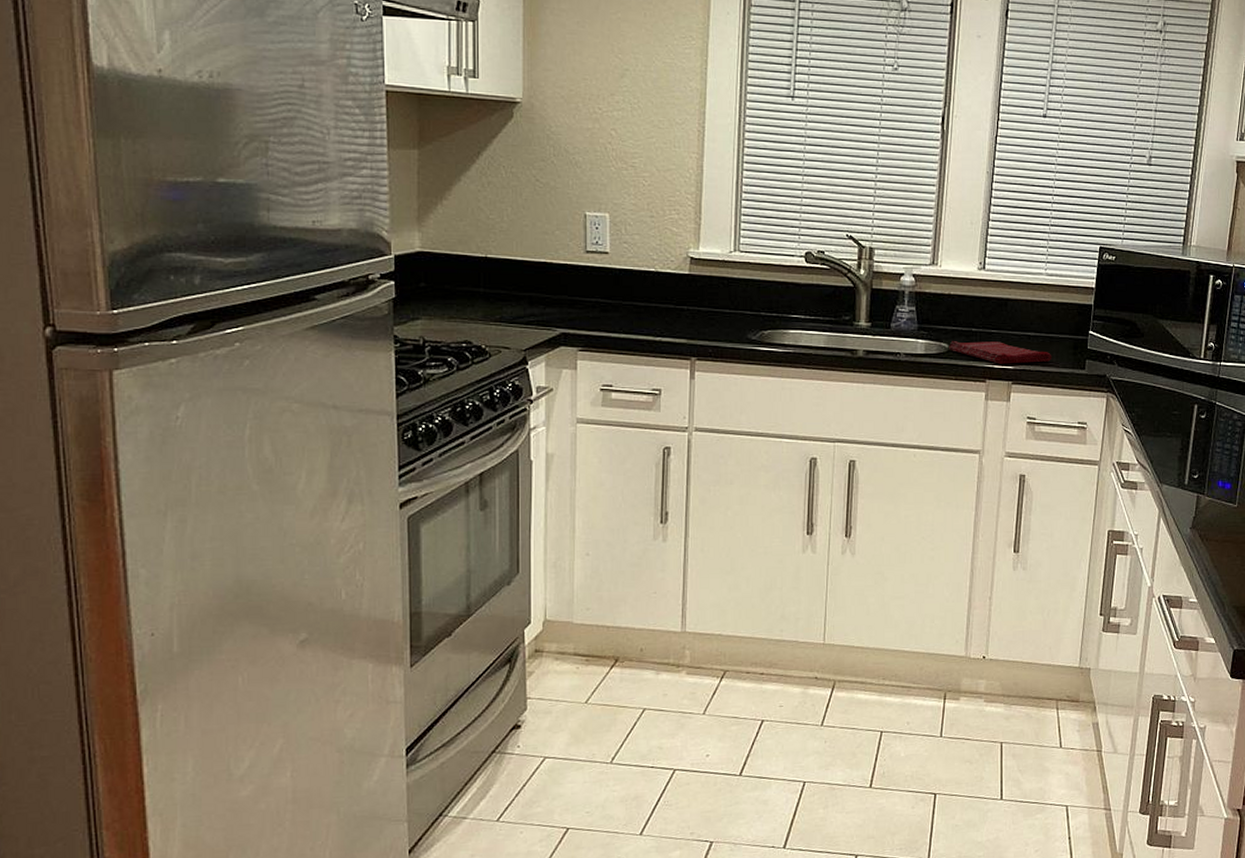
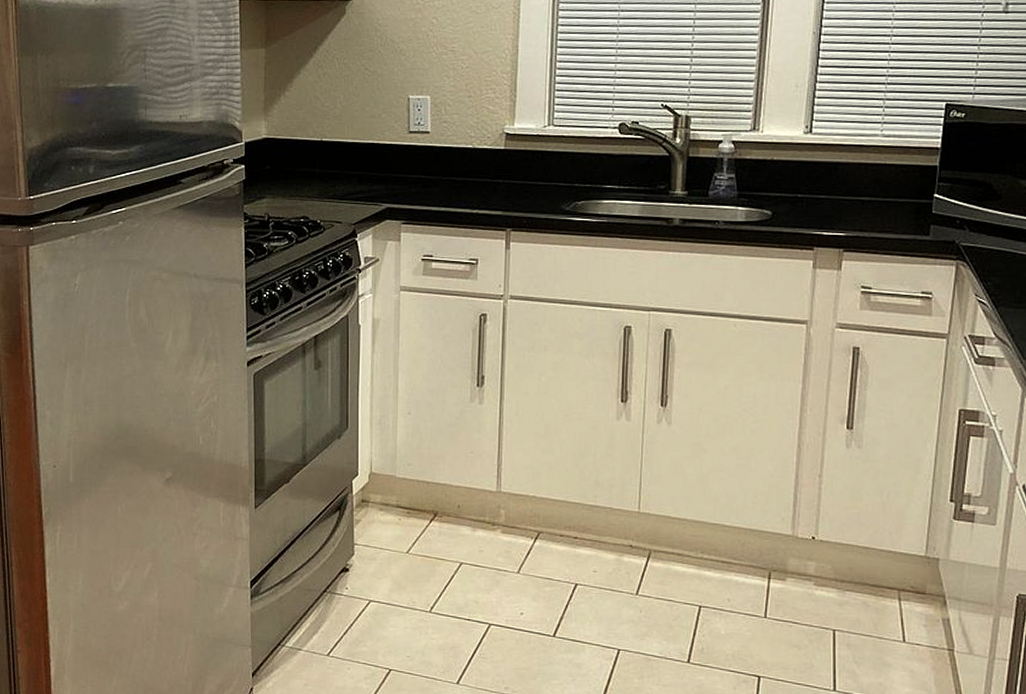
dish towel: present [949,341,1052,364] -> none [772,207,890,231]

